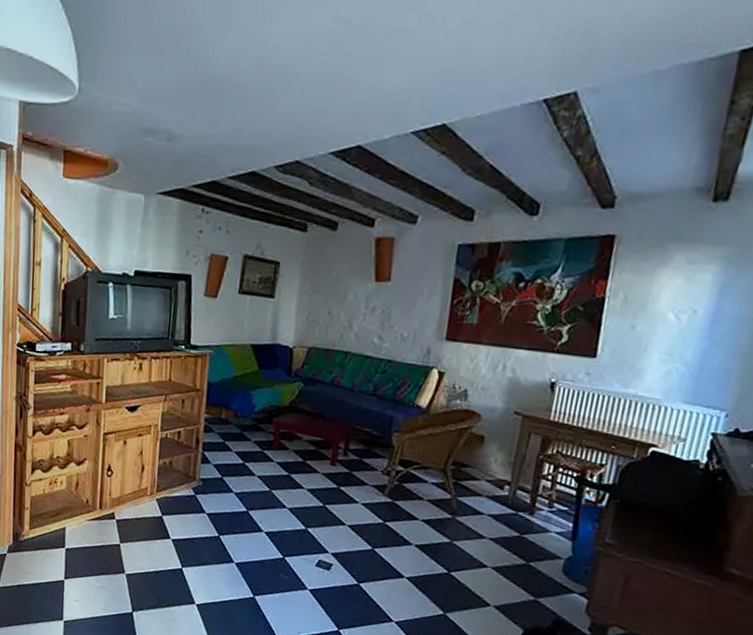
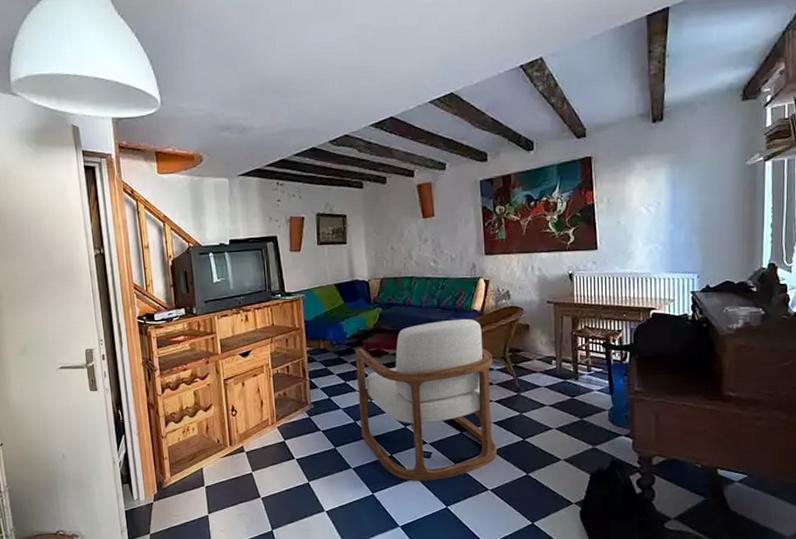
armchair: none [252,411,430,598] -> present [355,318,497,481]

